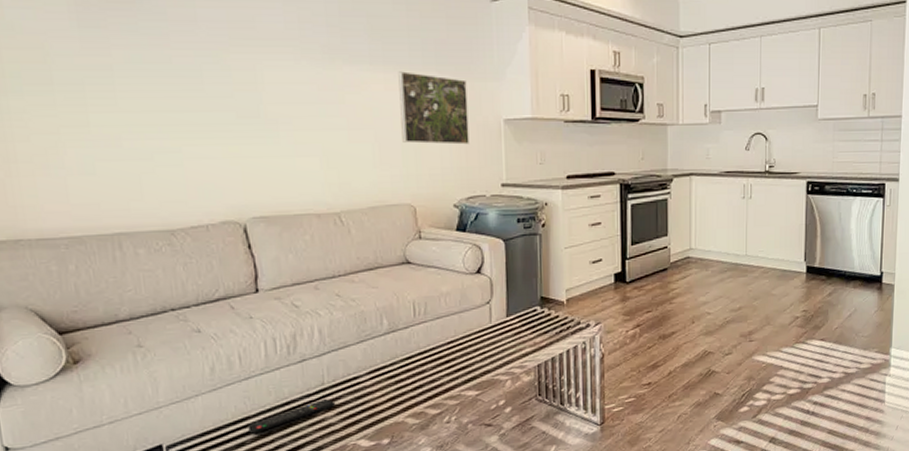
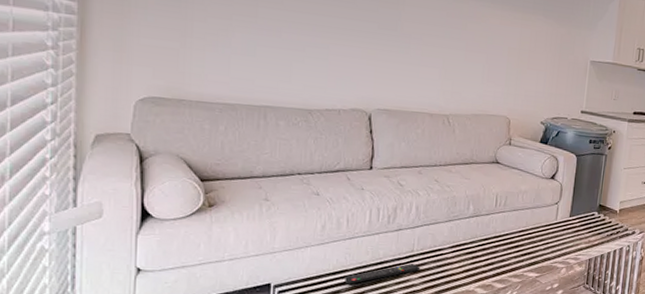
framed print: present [398,71,470,145] -> none [508,11,566,76]

